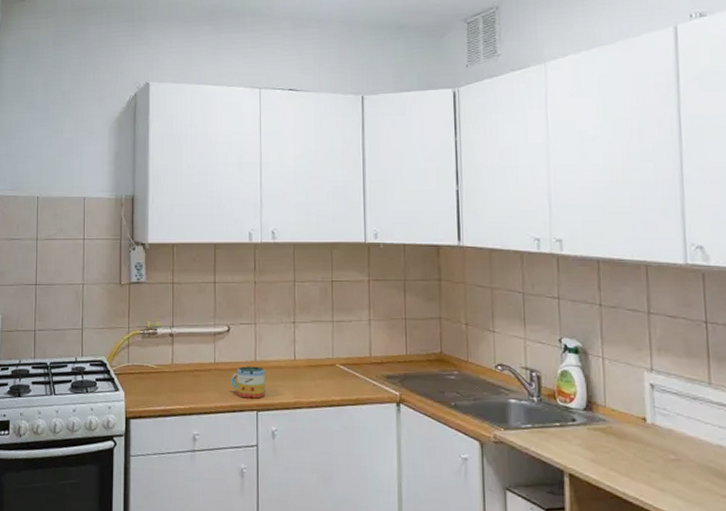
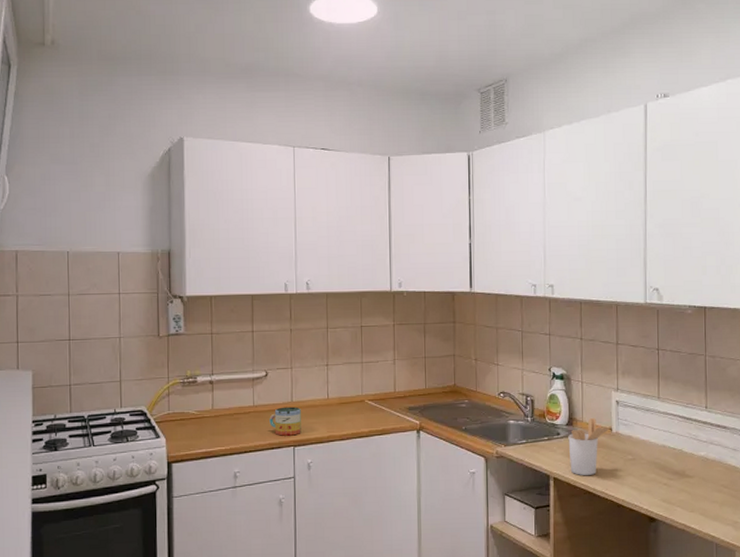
utensil holder: none [587,402,646,475] -> present [568,417,612,475]

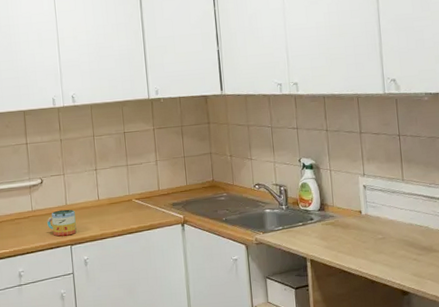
utensil holder: present [568,417,612,475] -> none [321,202,361,256]

